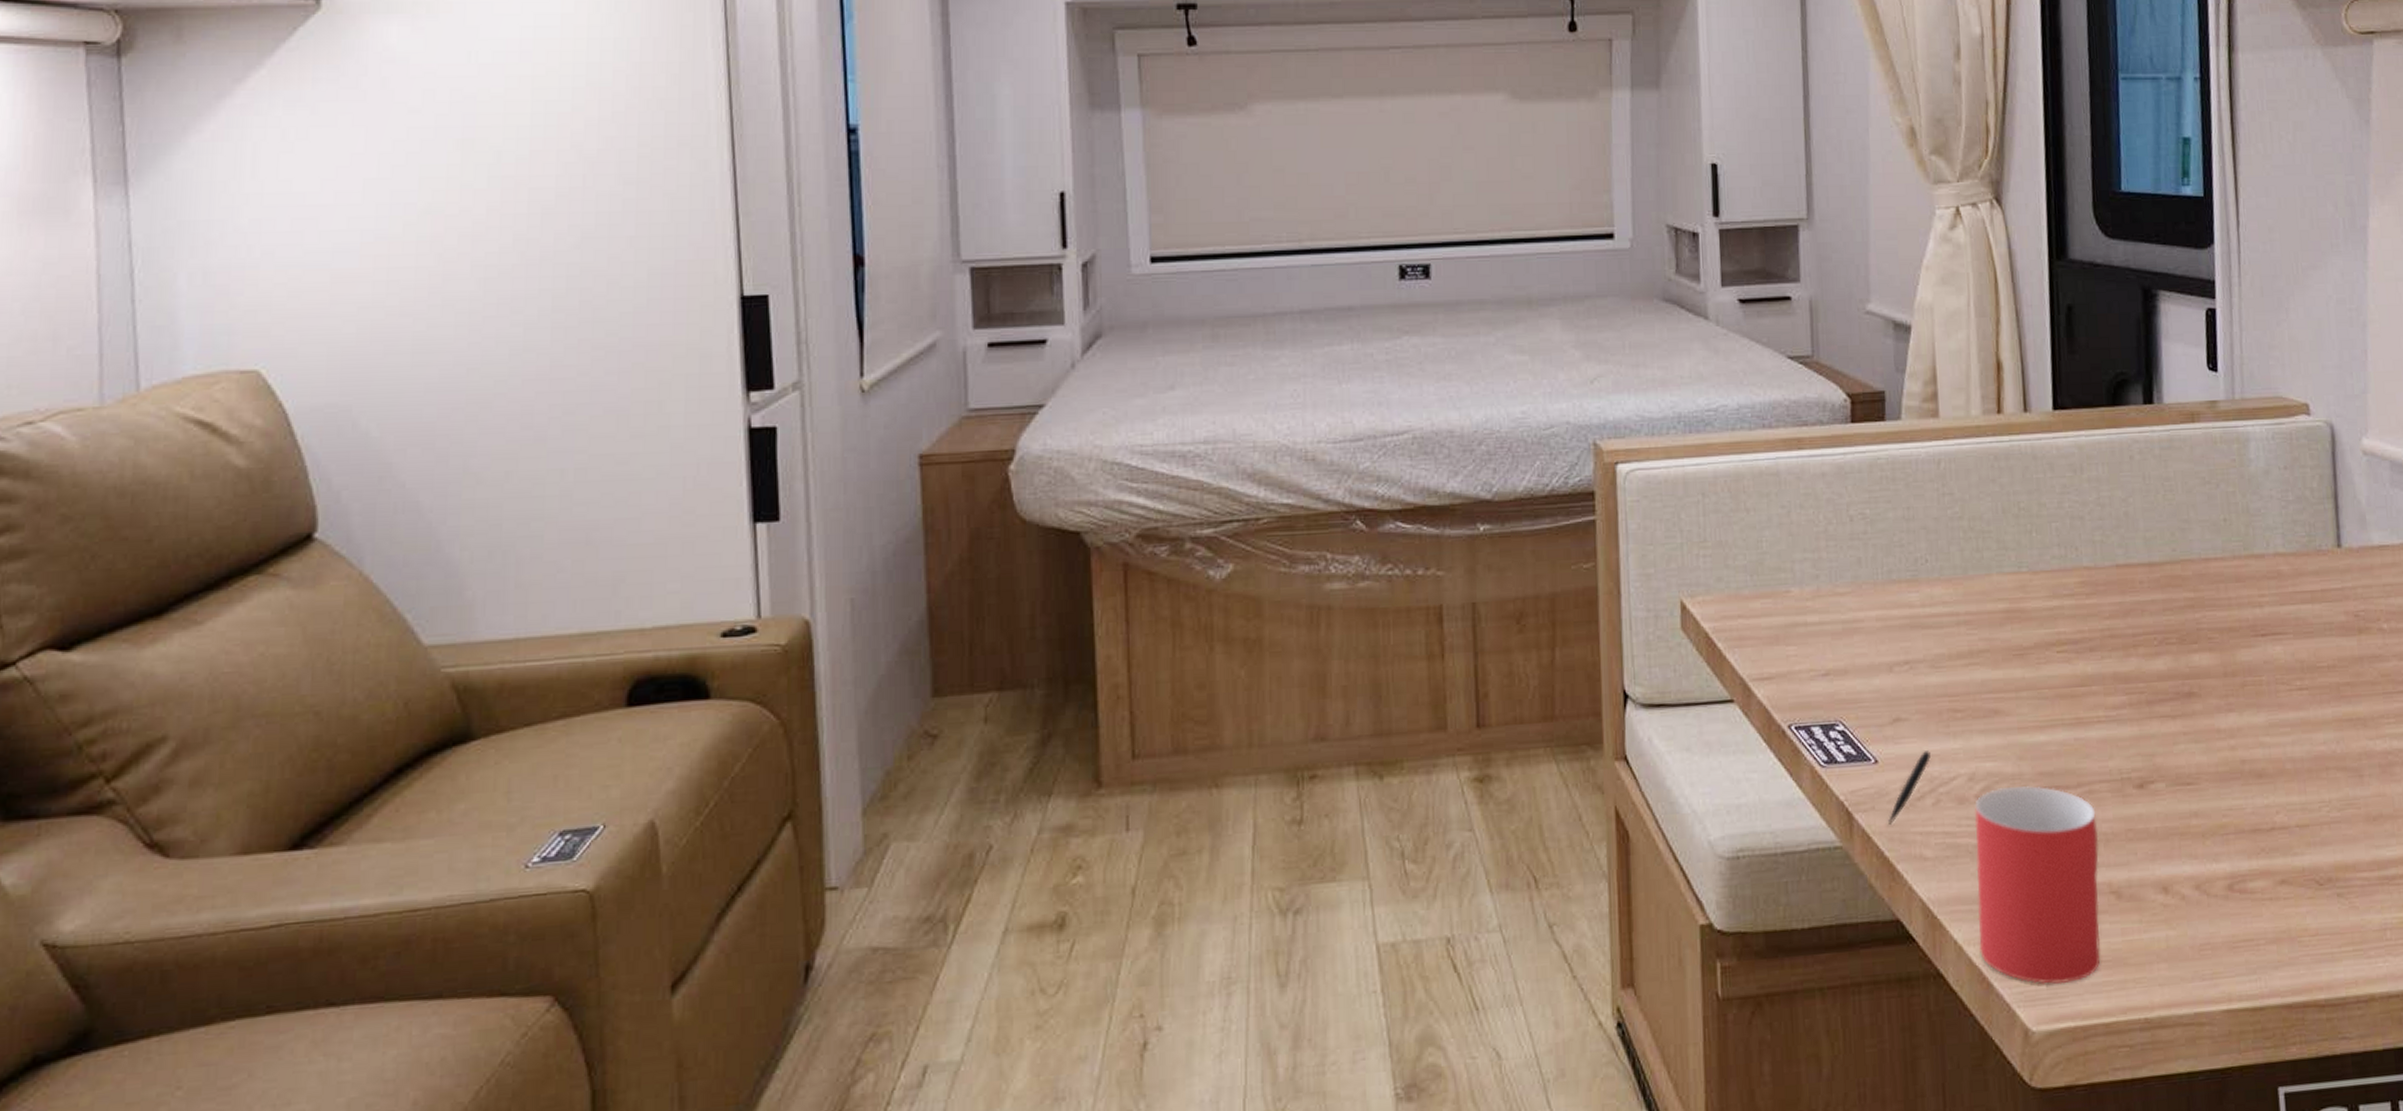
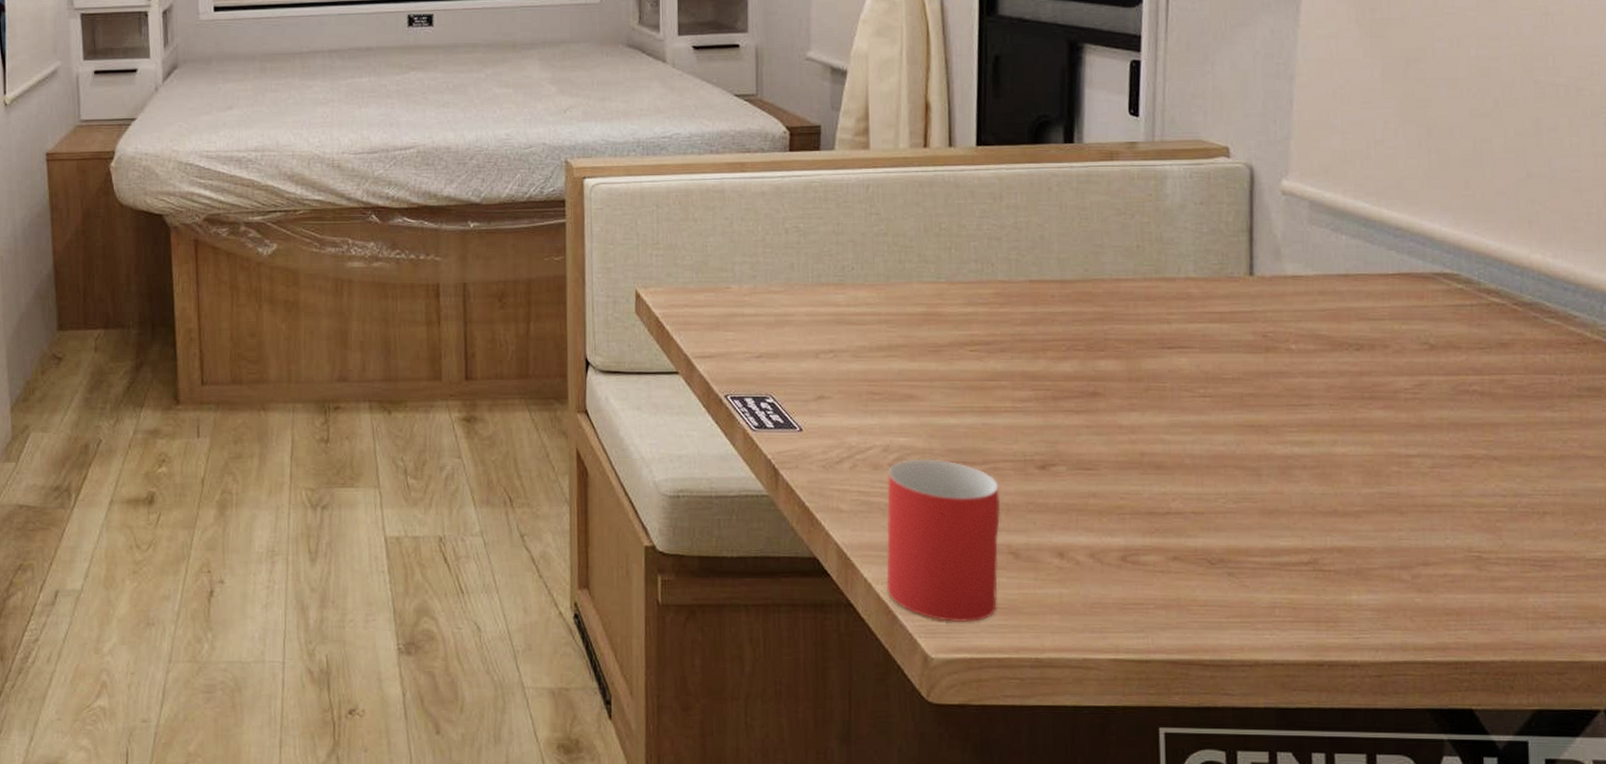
pen: present [1889,751,1931,824] -> none [810,424,850,481]

